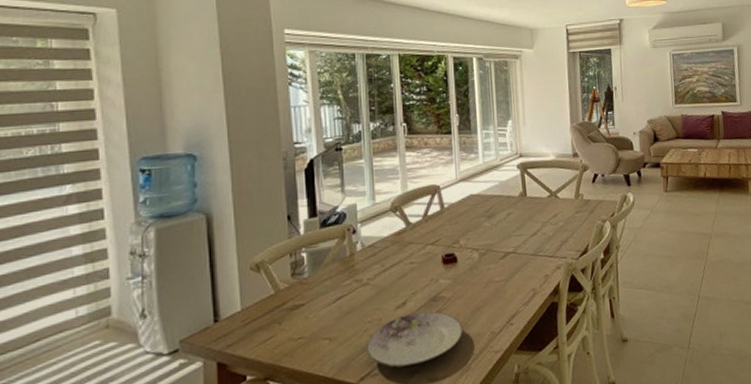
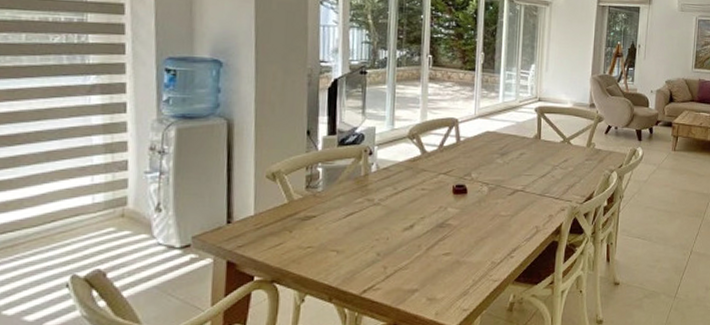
plate: present [365,311,464,368] -> none [371,236,466,285]

